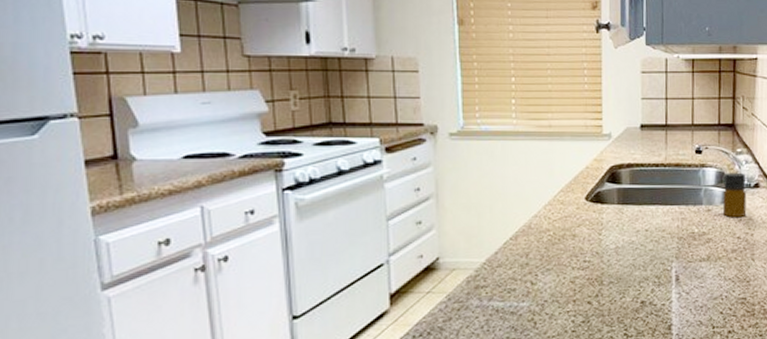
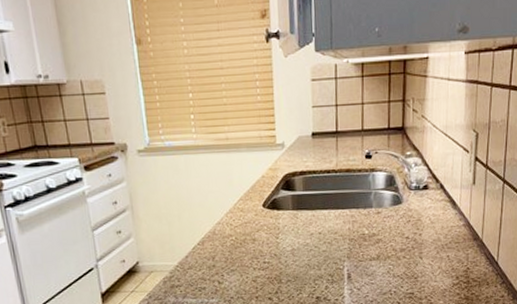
bottle: present [722,172,747,217] -> none [391,175,416,219]

